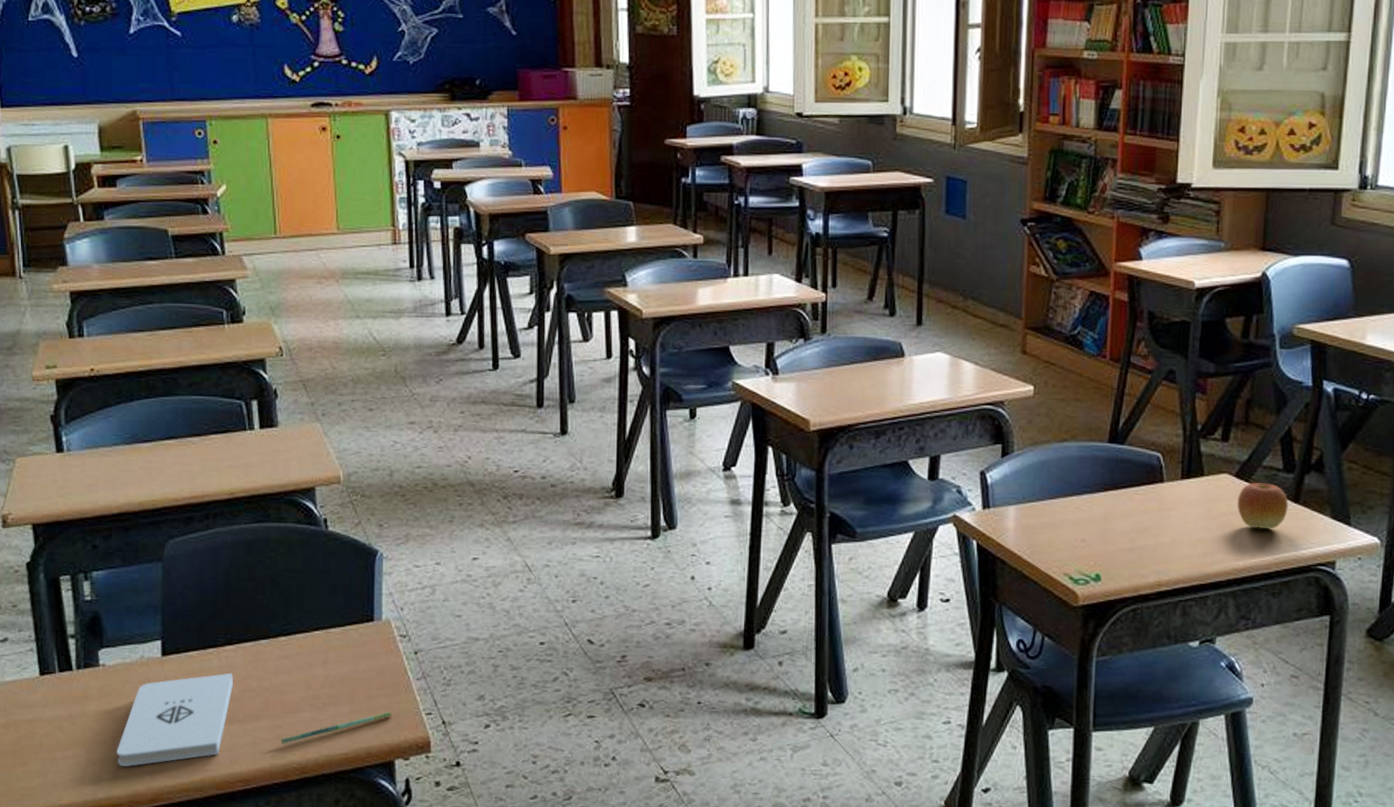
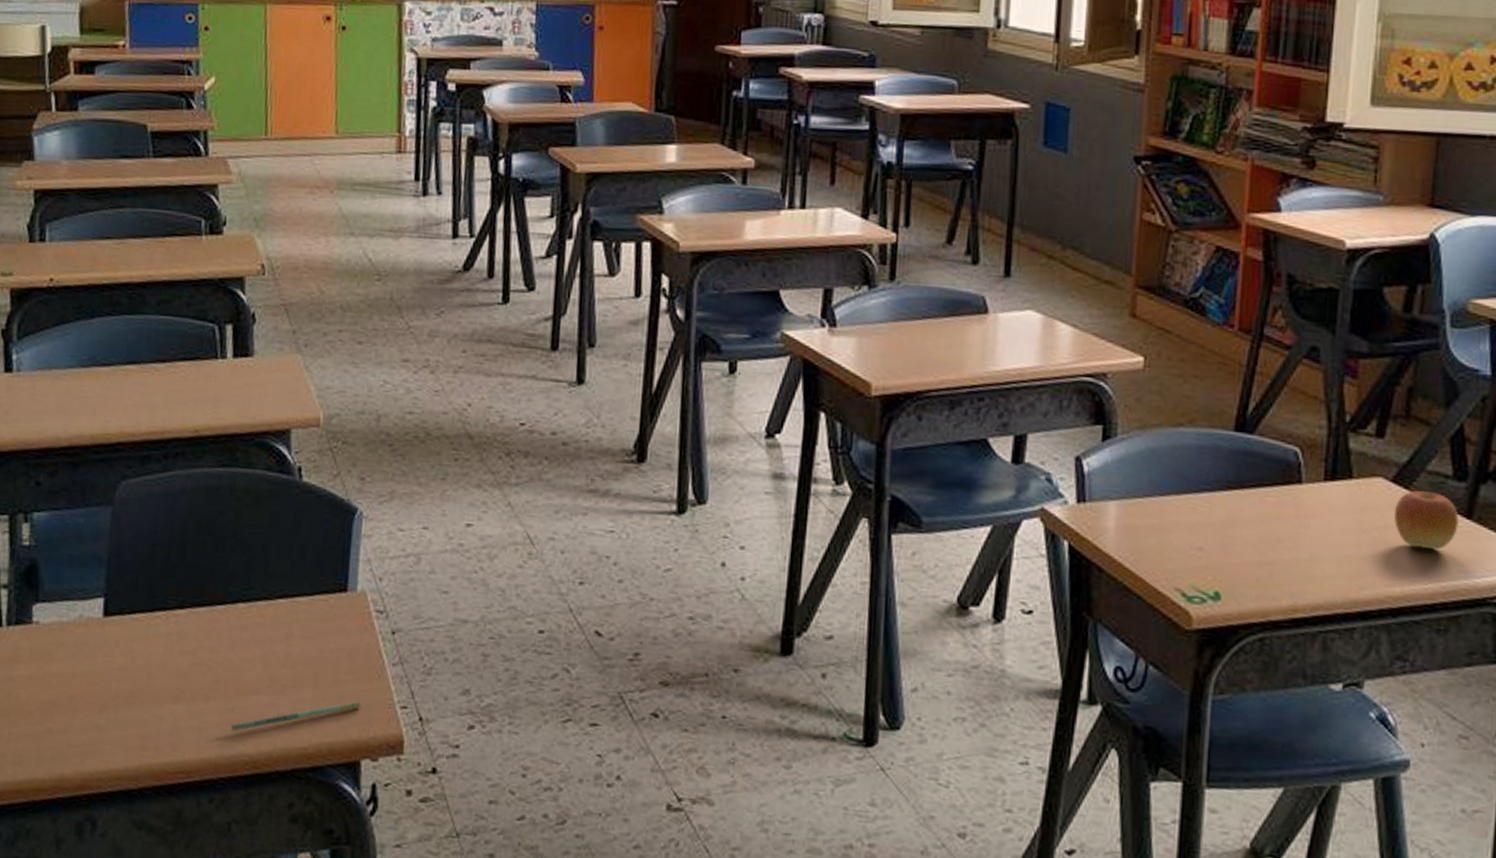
notepad: present [116,673,233,766] -> none [43,642,182,745]

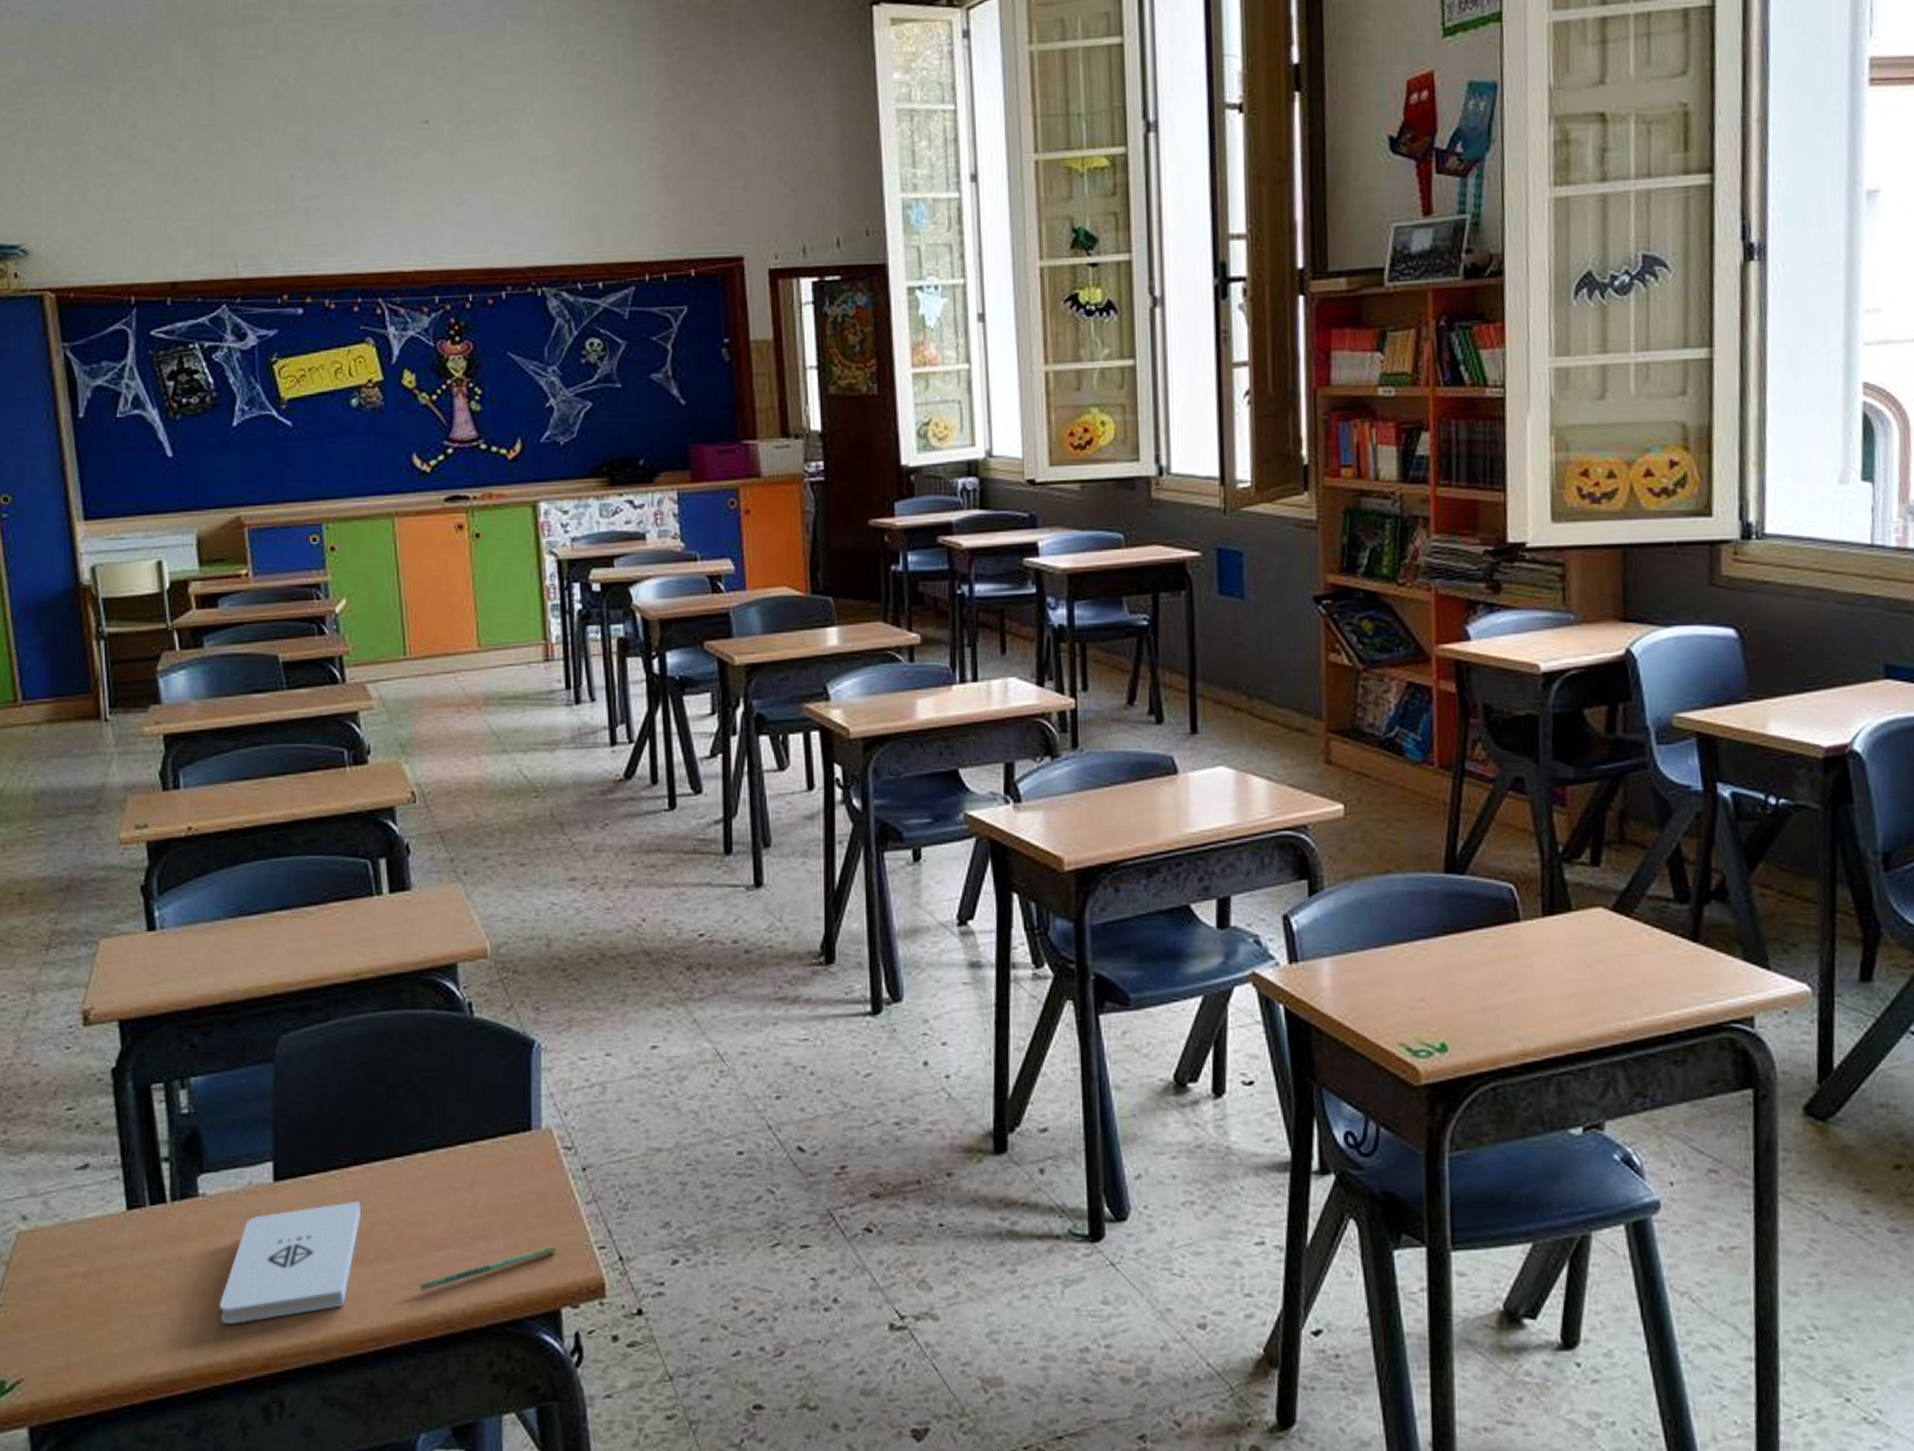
notepad: none [43,642,182,745] -> present [219,1201,360,1324]
apple: present [1393,490,1460,549] -> none [1617,918,1686,977]

